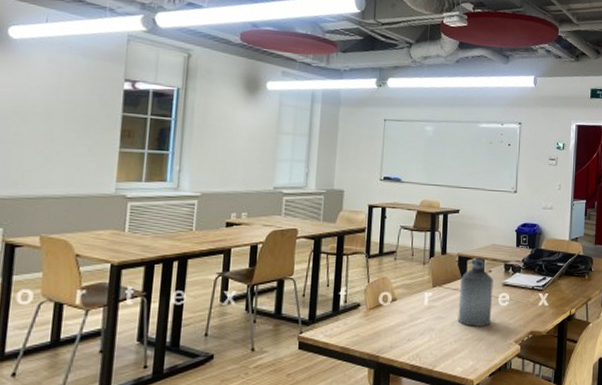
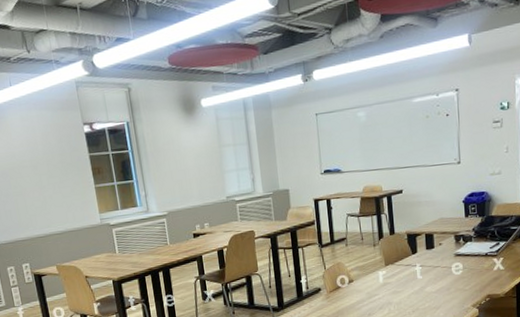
bottle: present [458,256,493,326] -> none [412,231,446,297]

